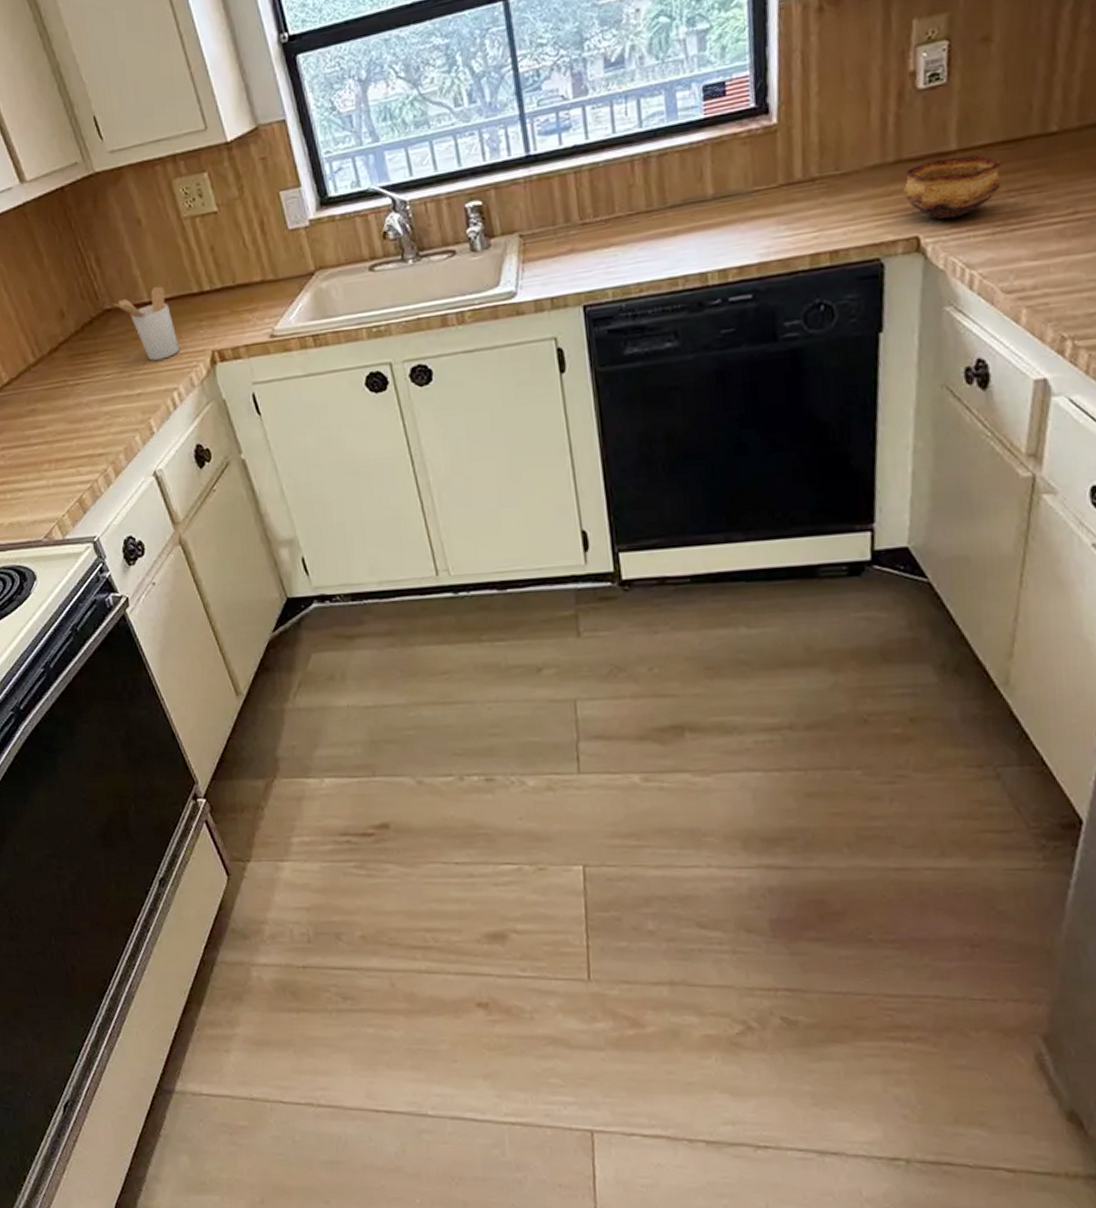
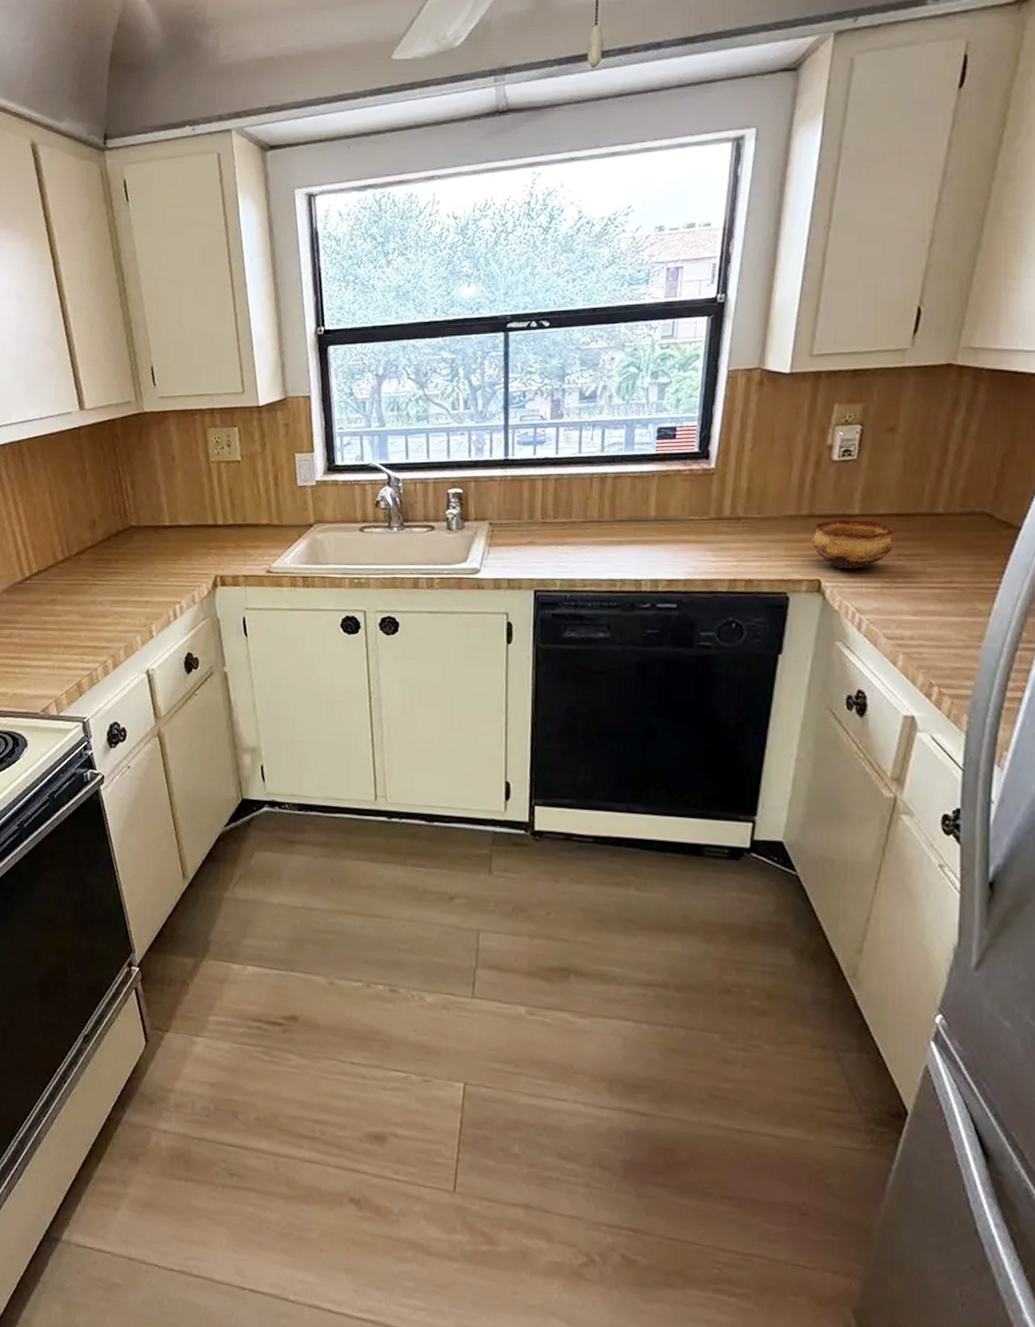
utensil holder: present [112,286,180,361] -> none [138,514,188,576]

